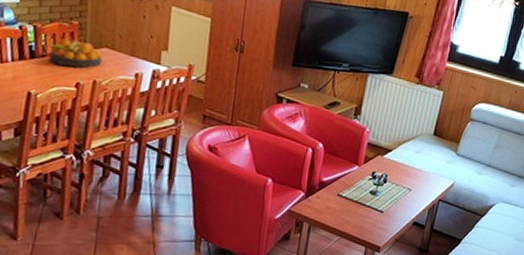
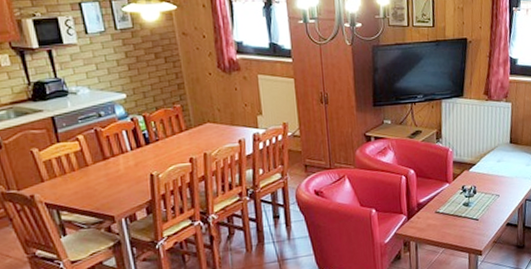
fruit bowl: present [49,38,103,68] -> none [160,121,208,145]

